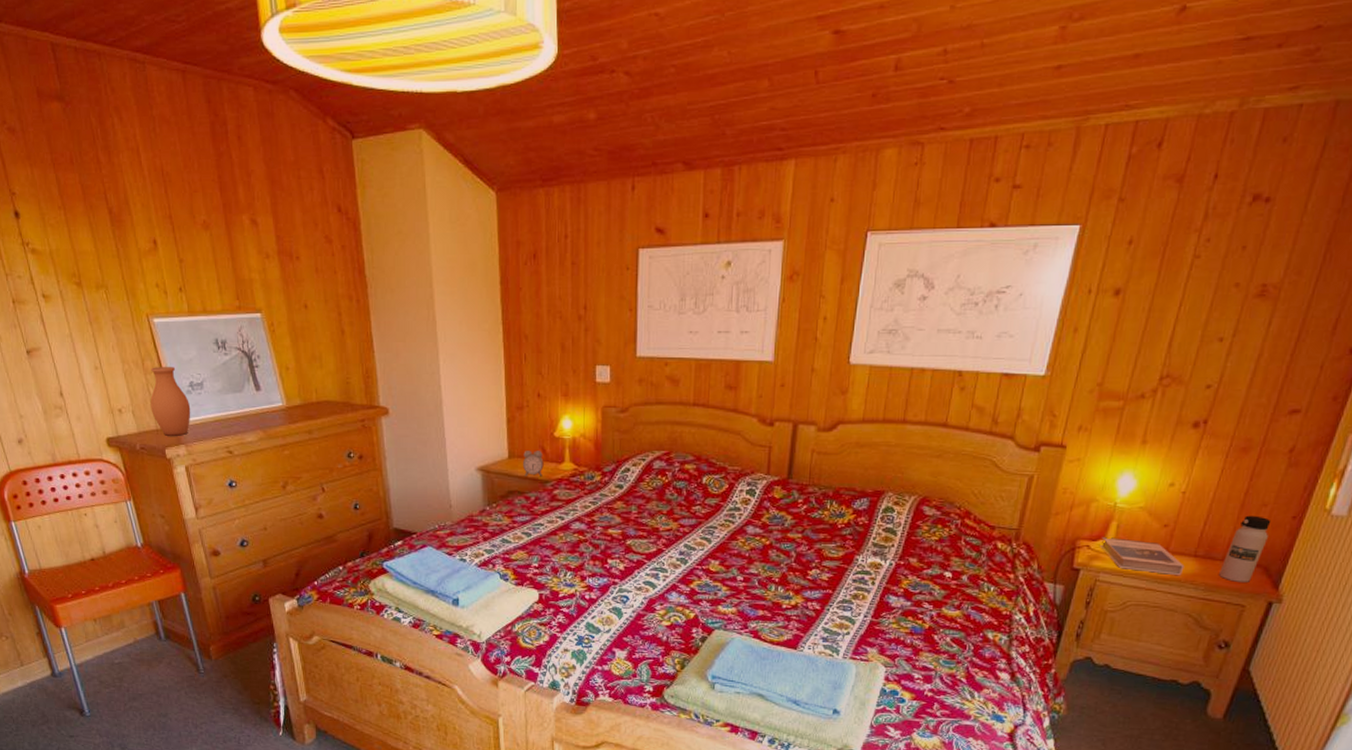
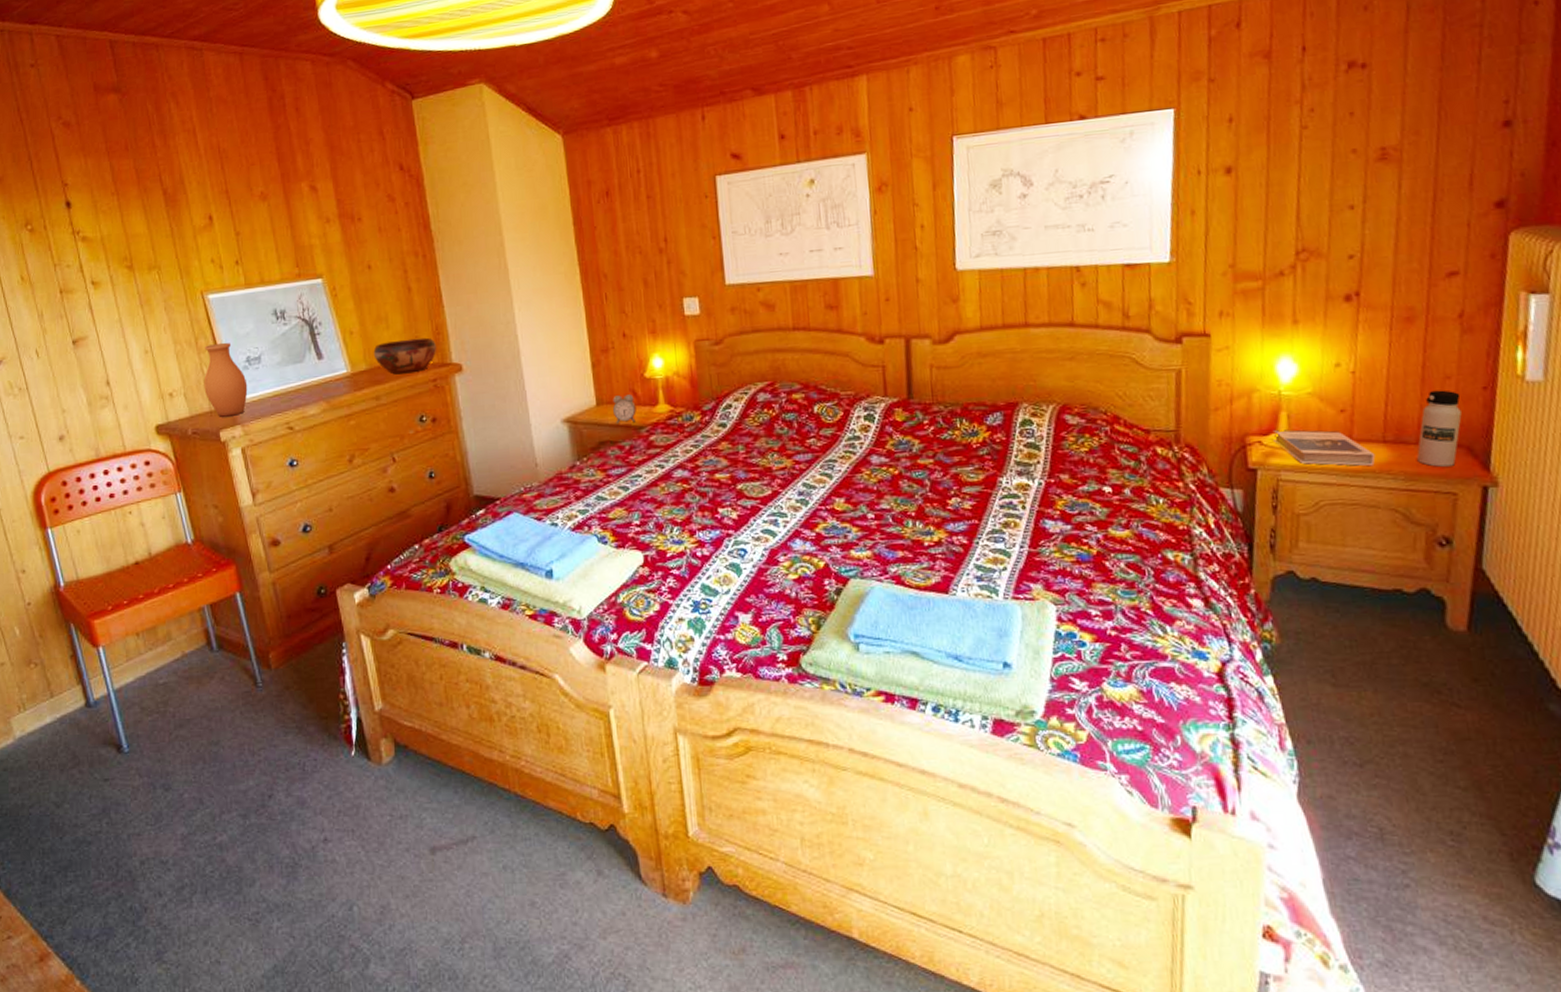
decorative bowl: none [307,379,367,412] -> present [373,337,437,375]

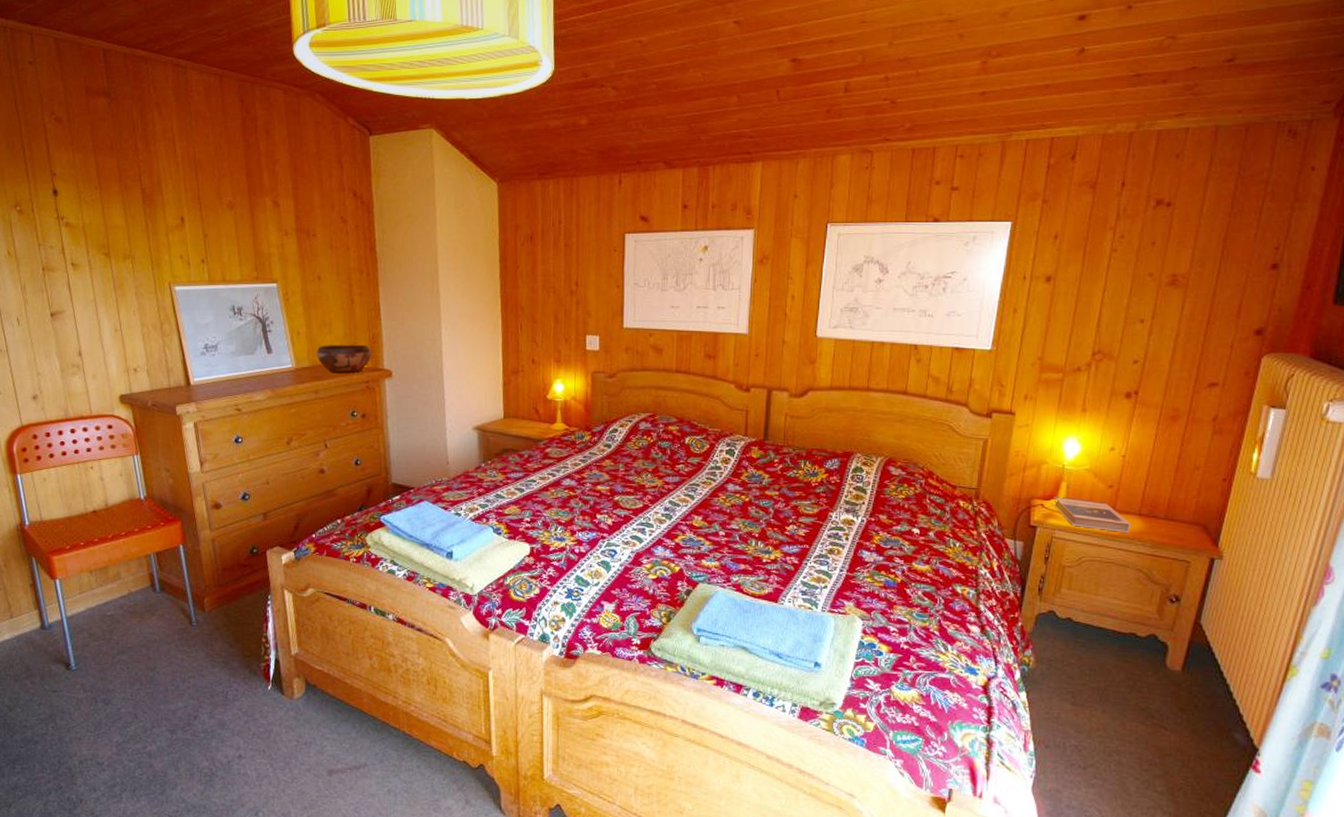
vase: present [204,342,248,417] -> none [165,329,204,394]
alarm clock: present [612,394,636,424] -> none [516,411,537,436]
water bottle: present [1417,390,1462,467] -> none [1163,477,1204,540]

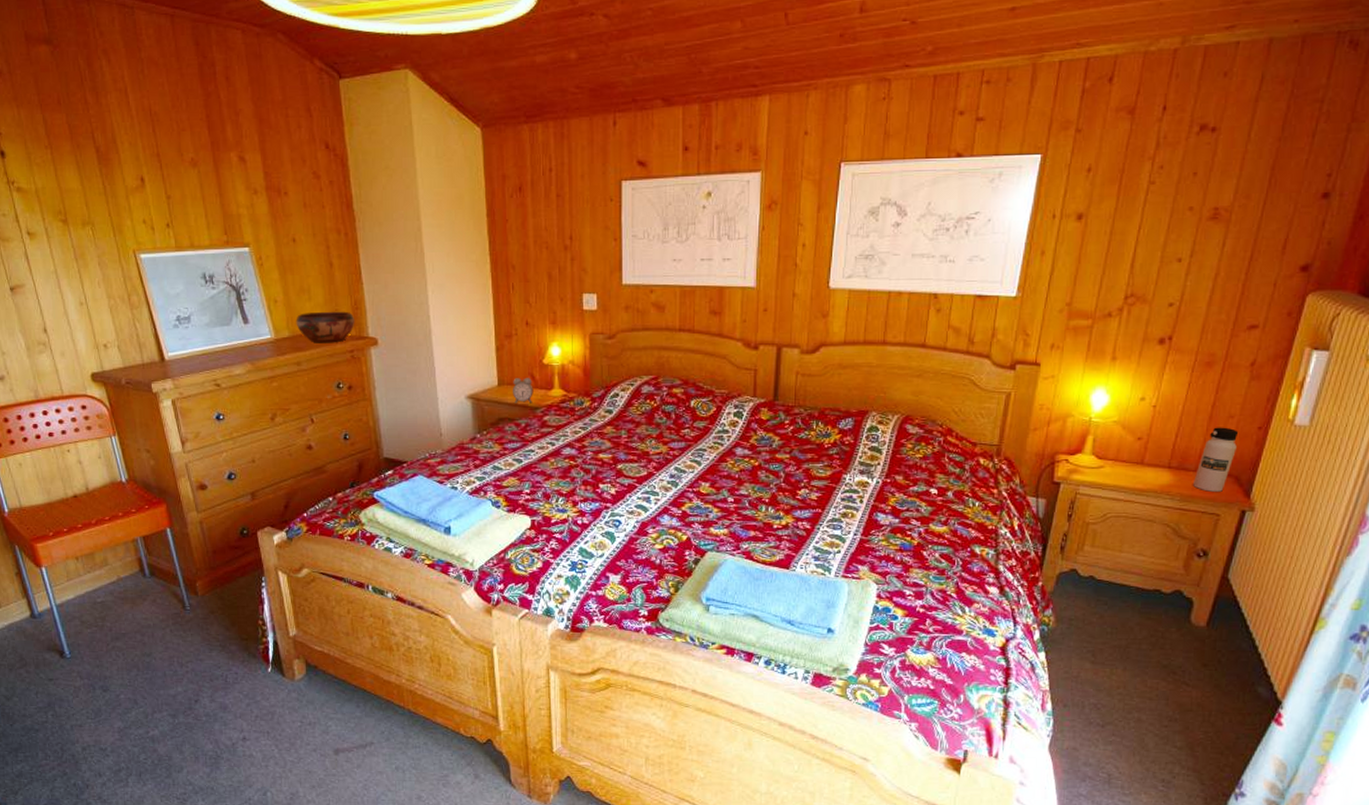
alarm clock: none [516,411,537,436] -> present [512,378,533,404]
hardback book: present [1052,496,1131,534] -> none [1077,450,1160,487]
water bottle: none [1163,477,1204,540] -> present [1193,427,1239,492]

